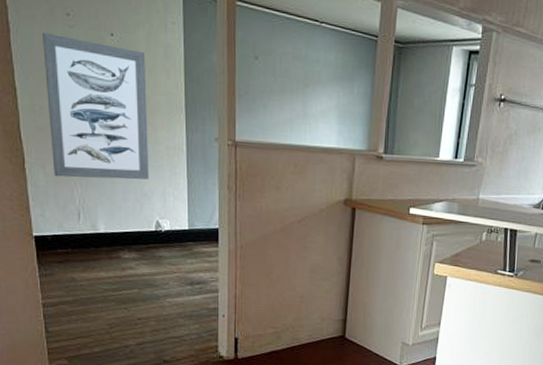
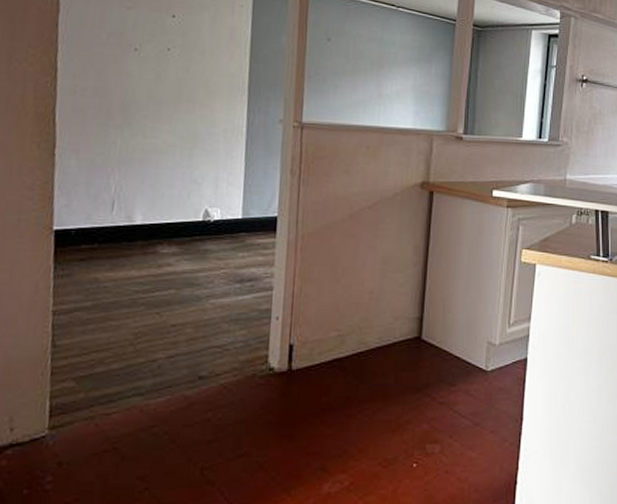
wall art: present [43,32,149,180] -> none [88,13,209,165]

